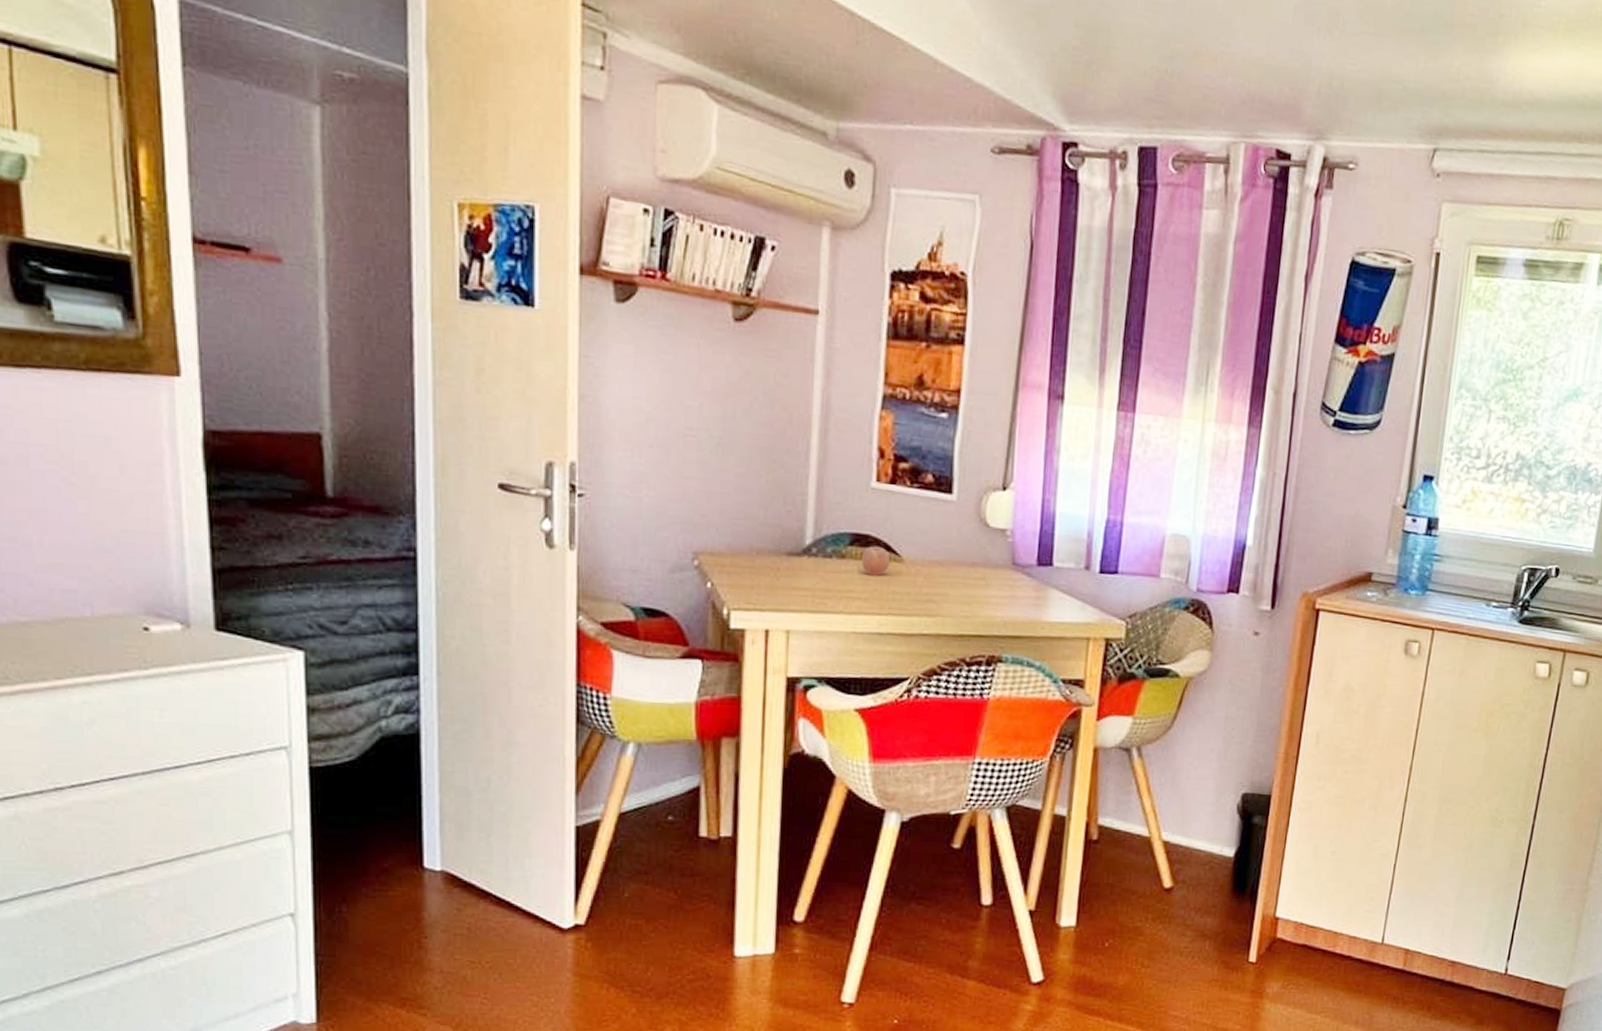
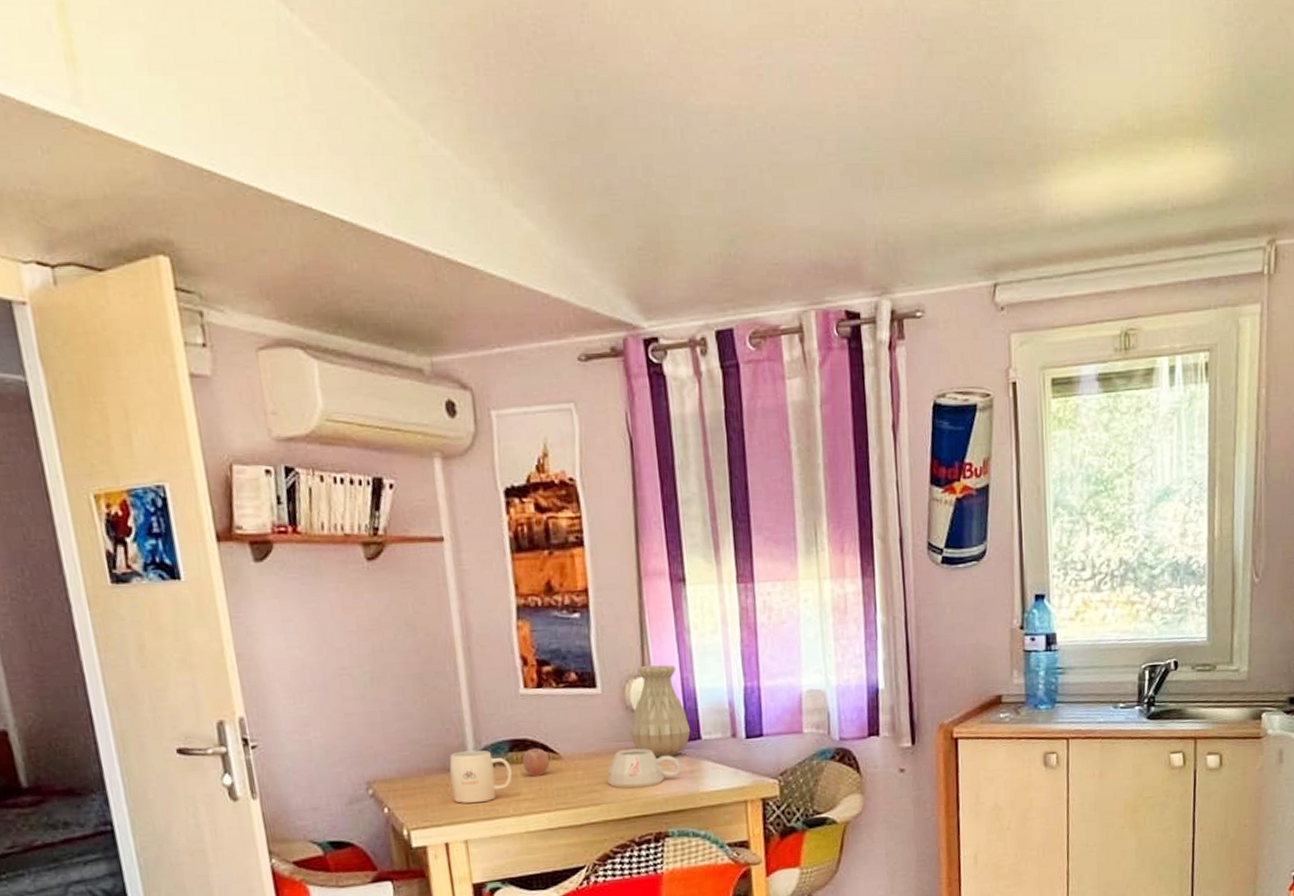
mug: none [782,536,850,594] -> present [449,750,513,804]
cup: none [946,563,1027,608] -> present [607,749,681,790]
vase: none [979,480,1044,579] -> present [630,664,691,758]

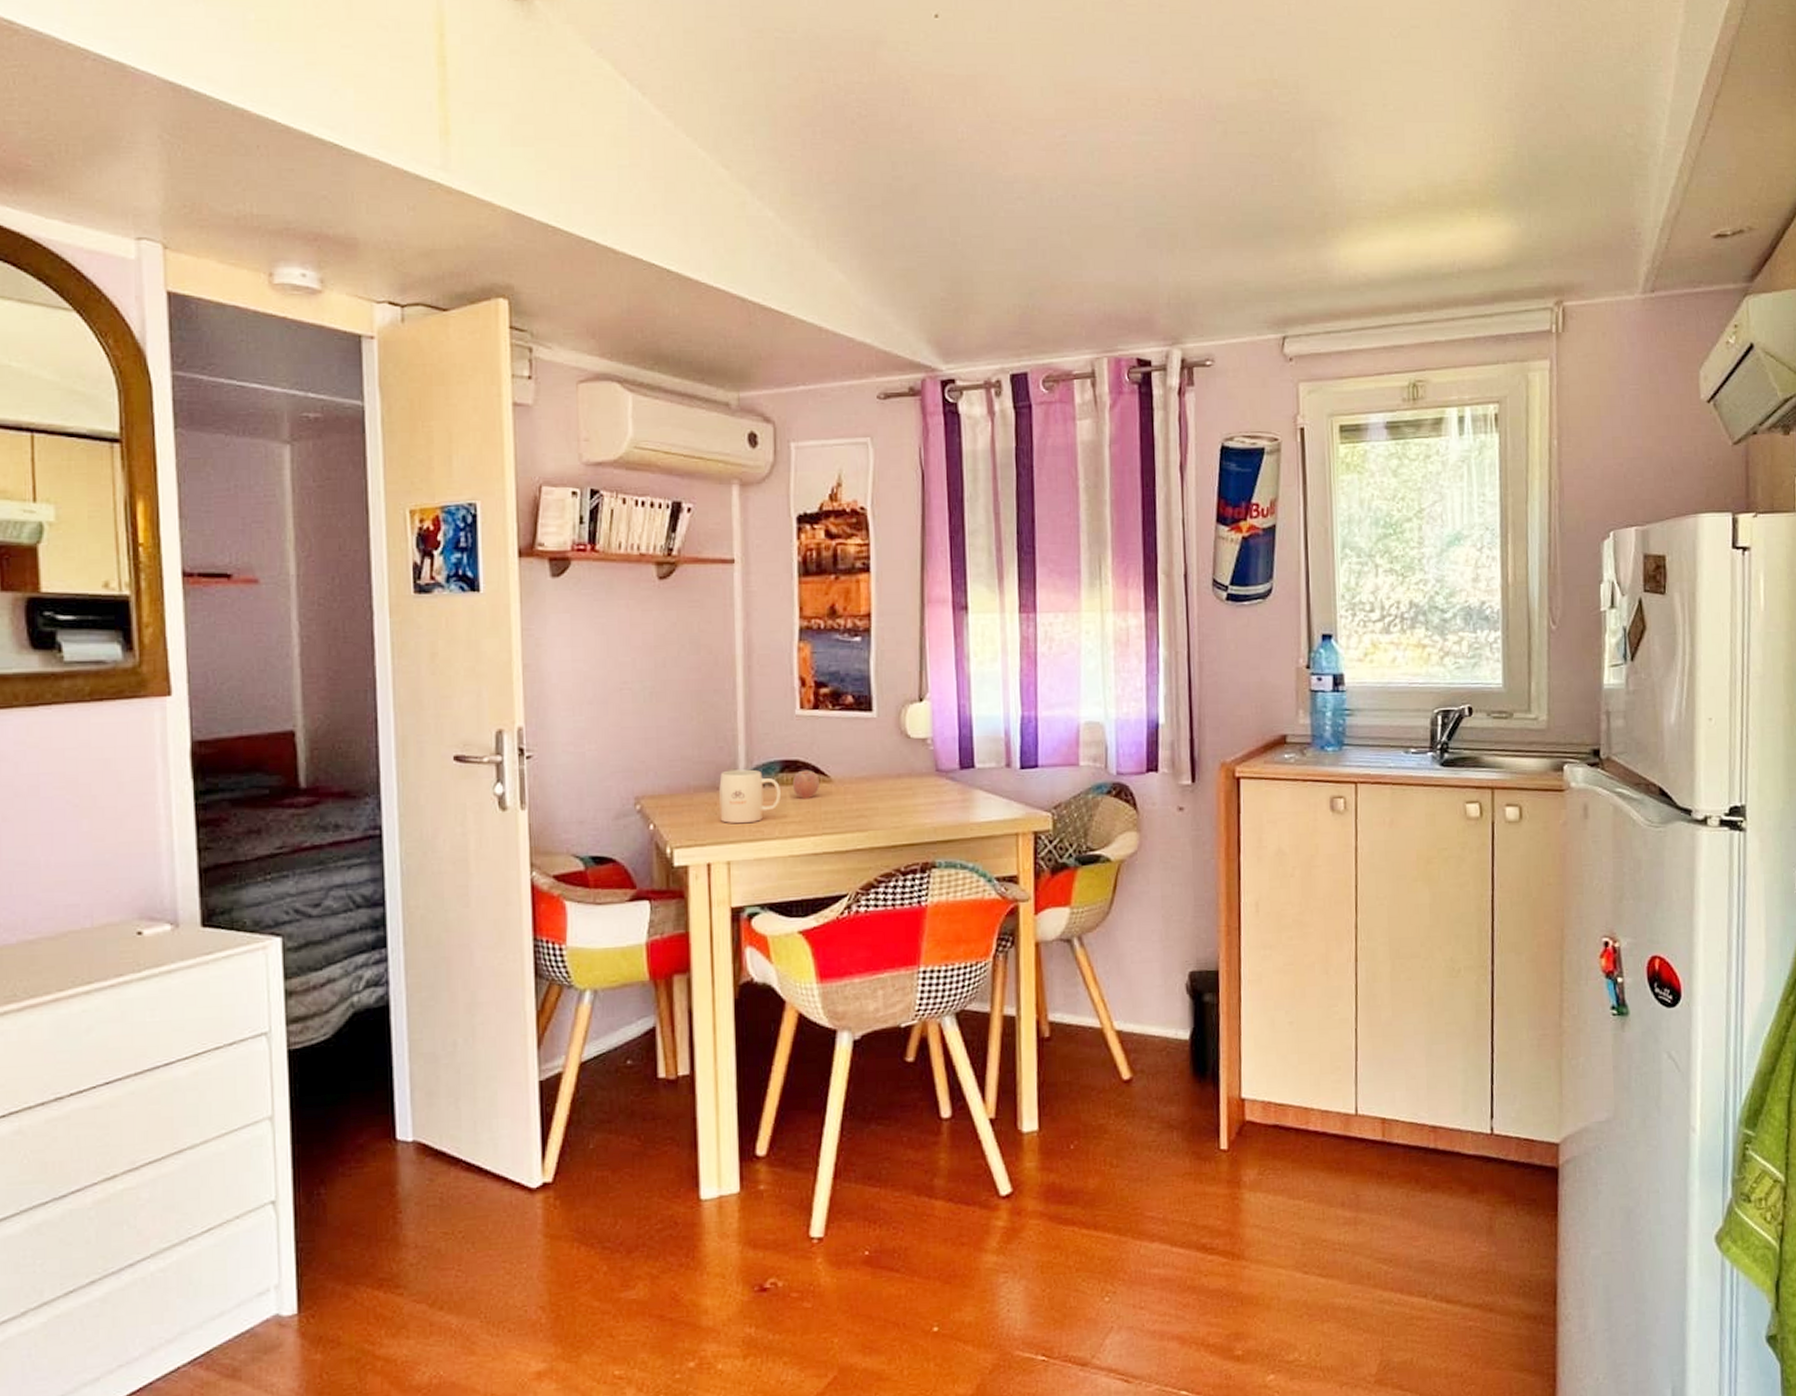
cup: present [607,749,681,790] -> none [876,775,952,817]
vase: present [630,664,691,758] -> none [903,691,965,785]

